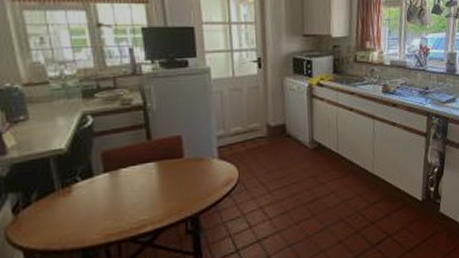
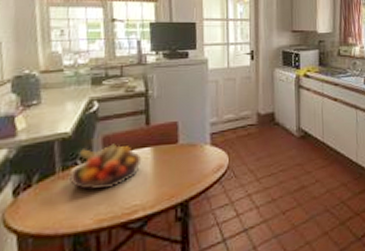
fruit bowl: none [71,159,146,207] -> present [70,144,142,191]

